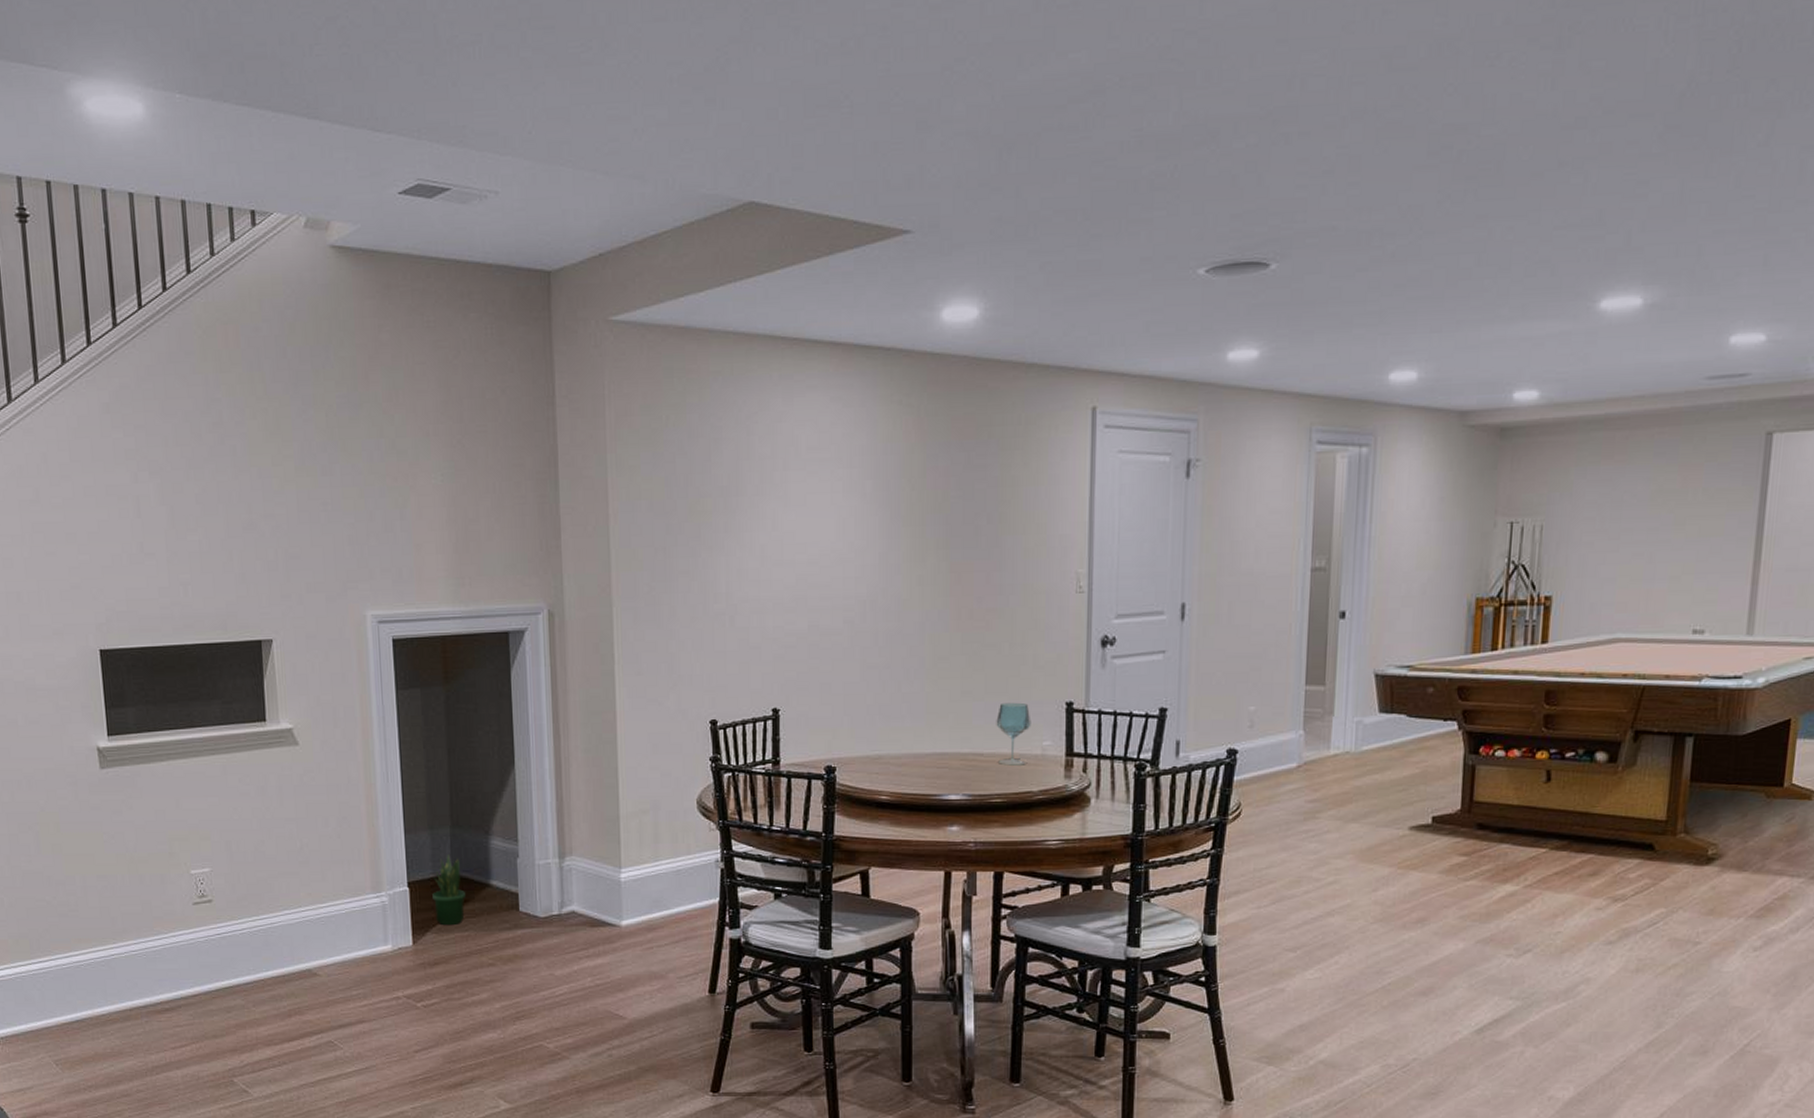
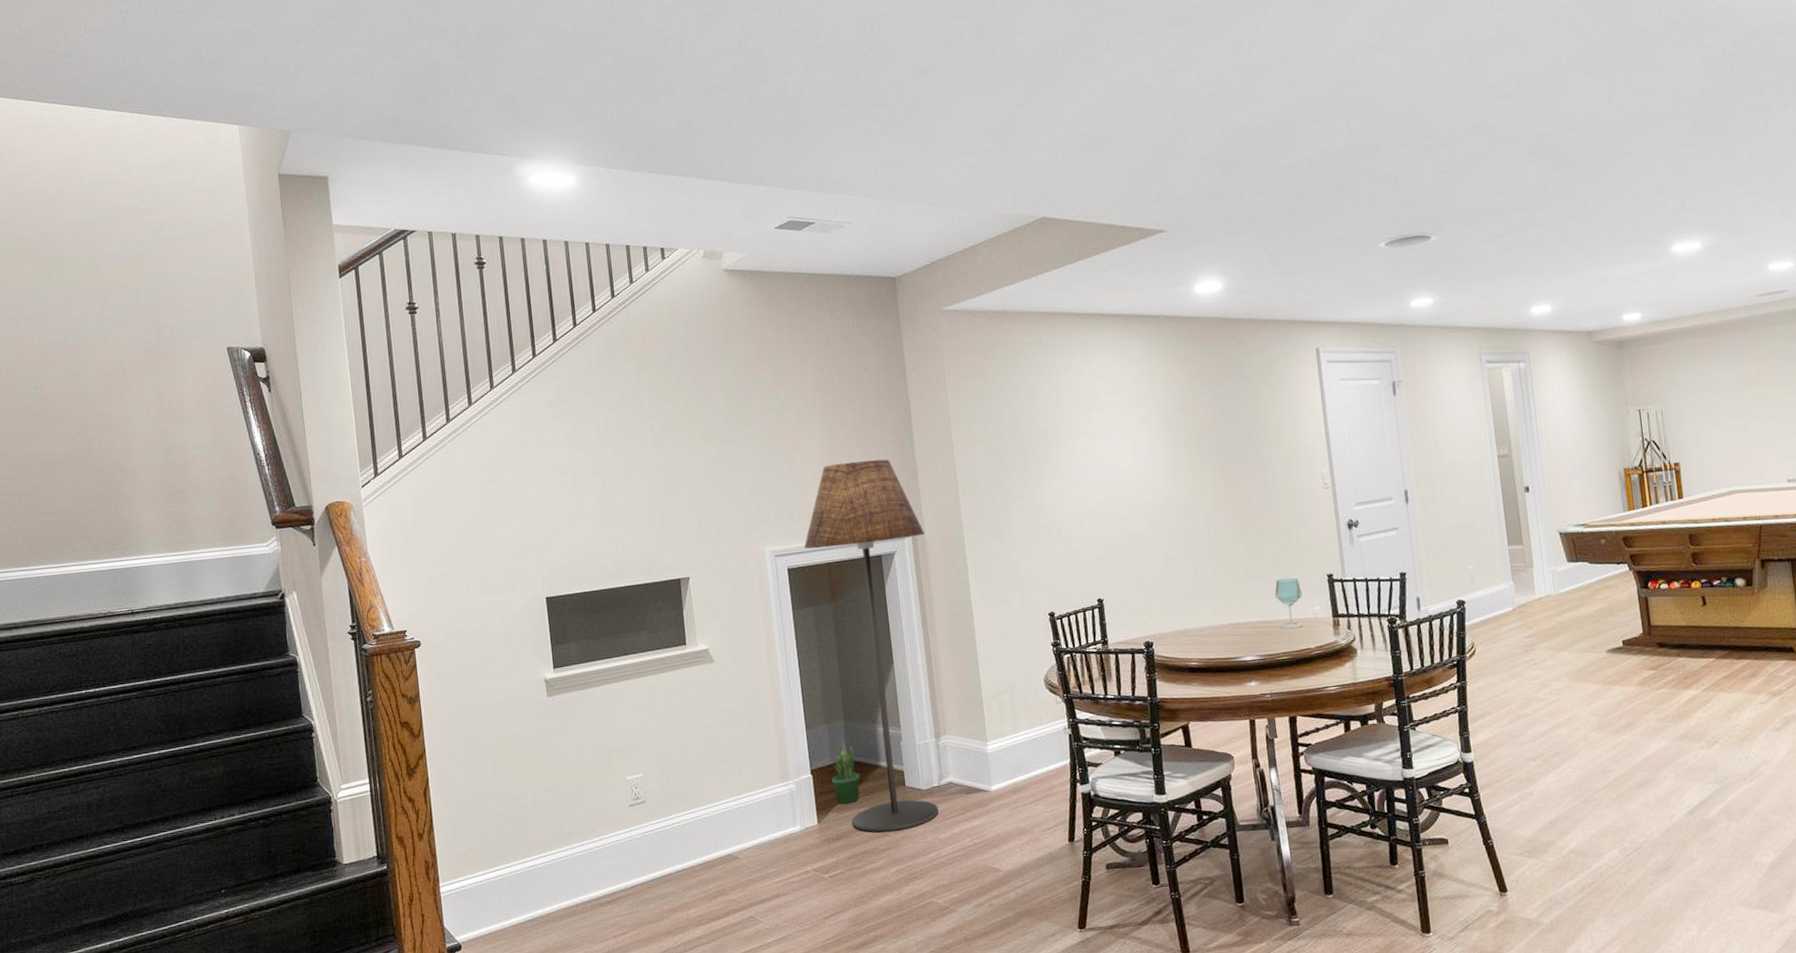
floor lamp: none [413,510,564,961] -> present [803,459,939,833]

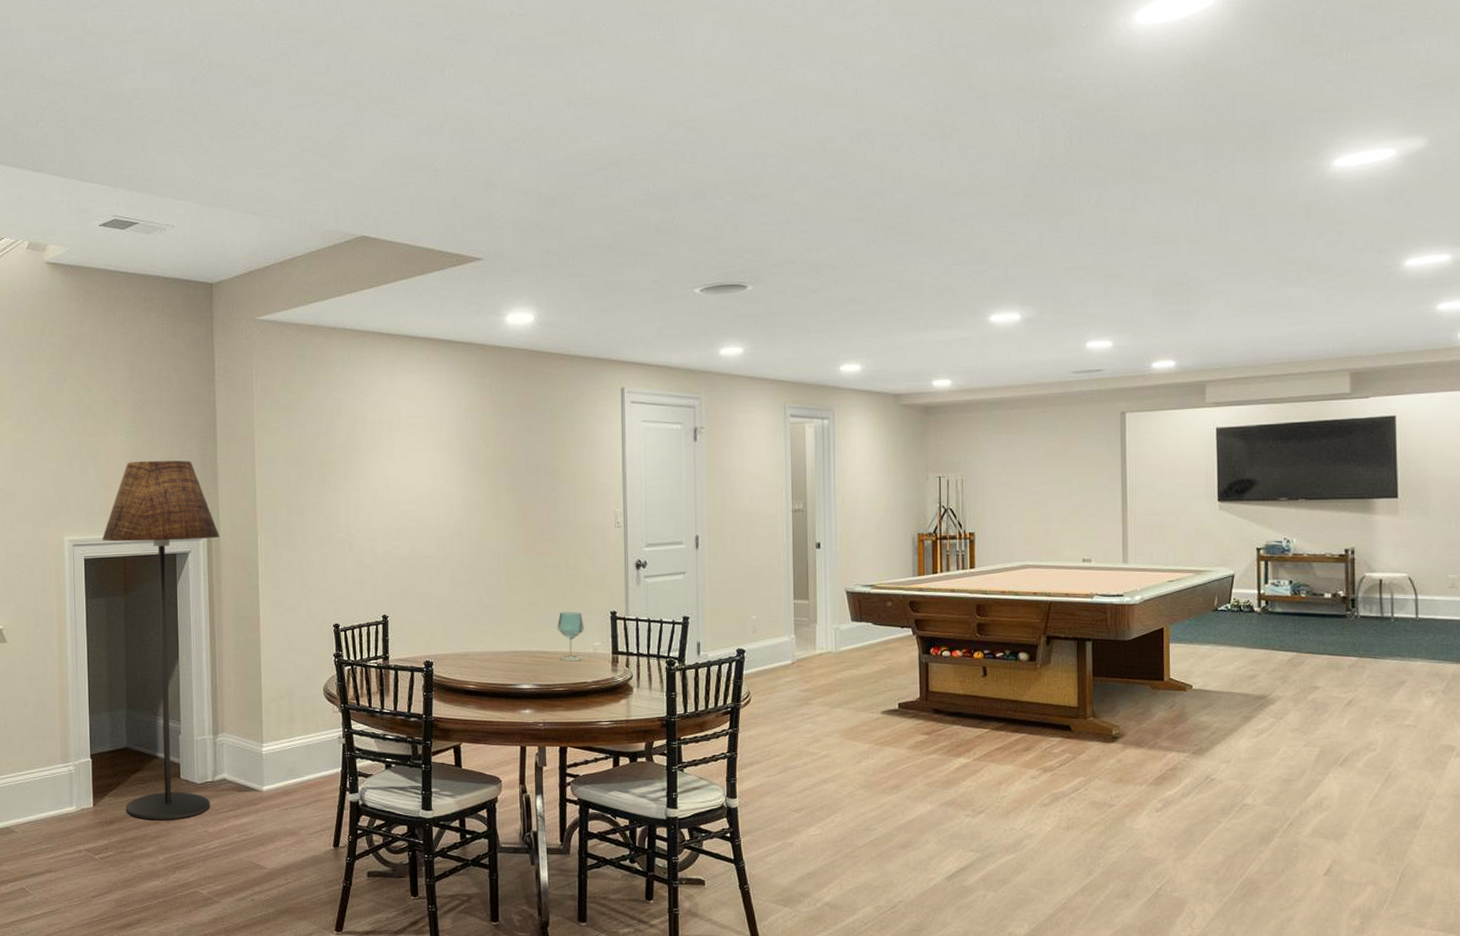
planter: present [831,743,860,805] -> none [110,731,137,791]

